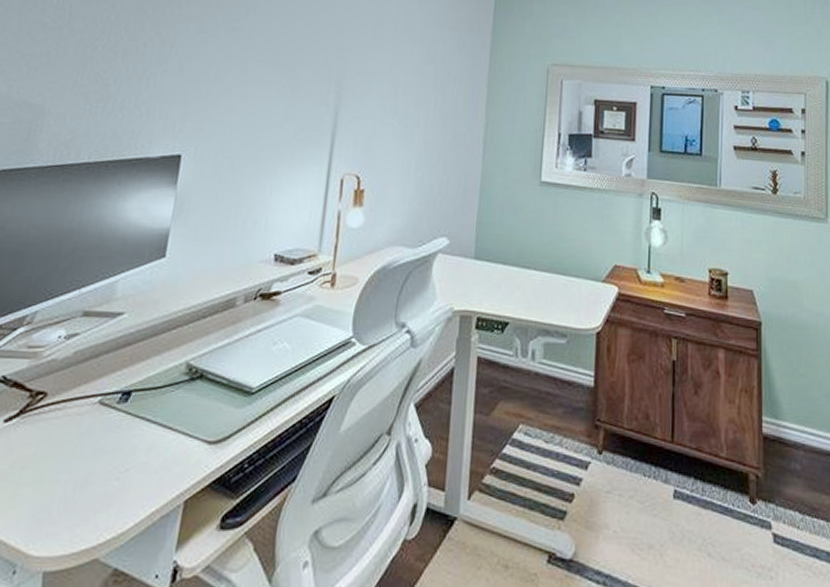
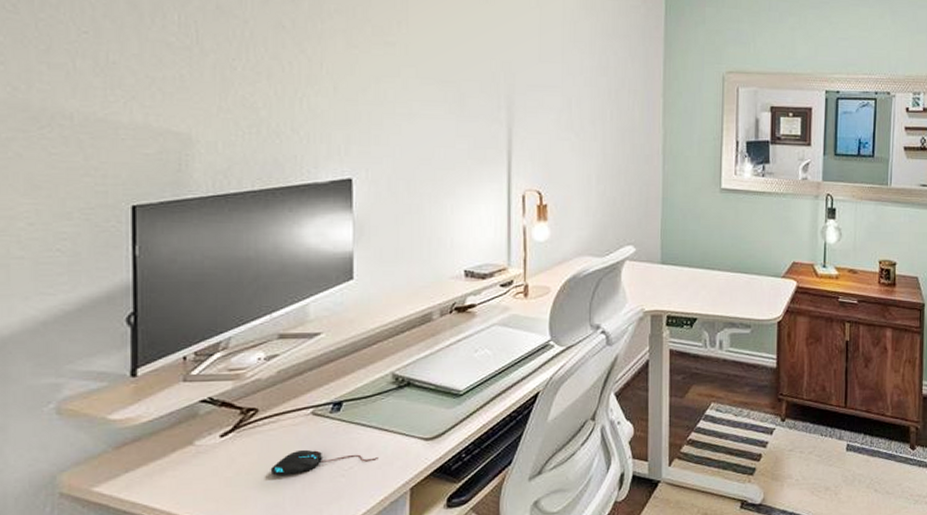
mouse: none [44,443,157,473] -> present [270,449,379,476]

